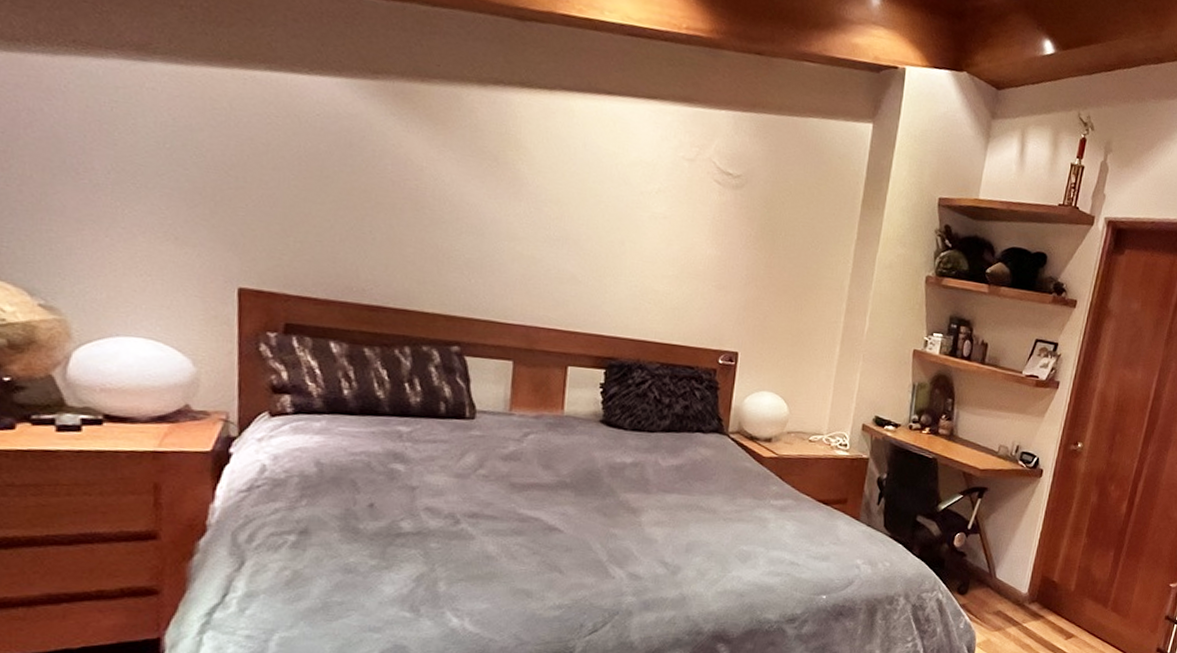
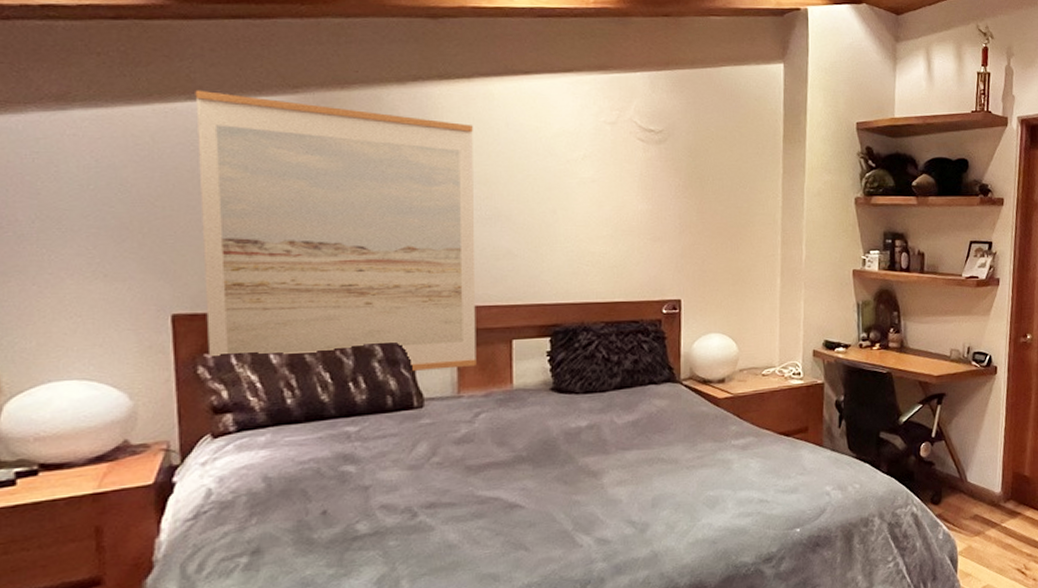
wall art: none [271,60,550,386] -> present [195,90,477,371]

